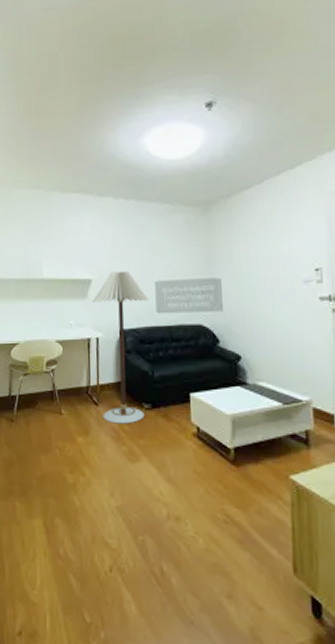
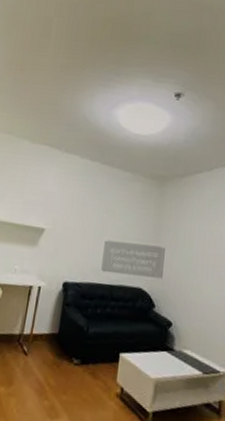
floor lamp: present [92,270,150,424] -> none [30,224,97,378]

